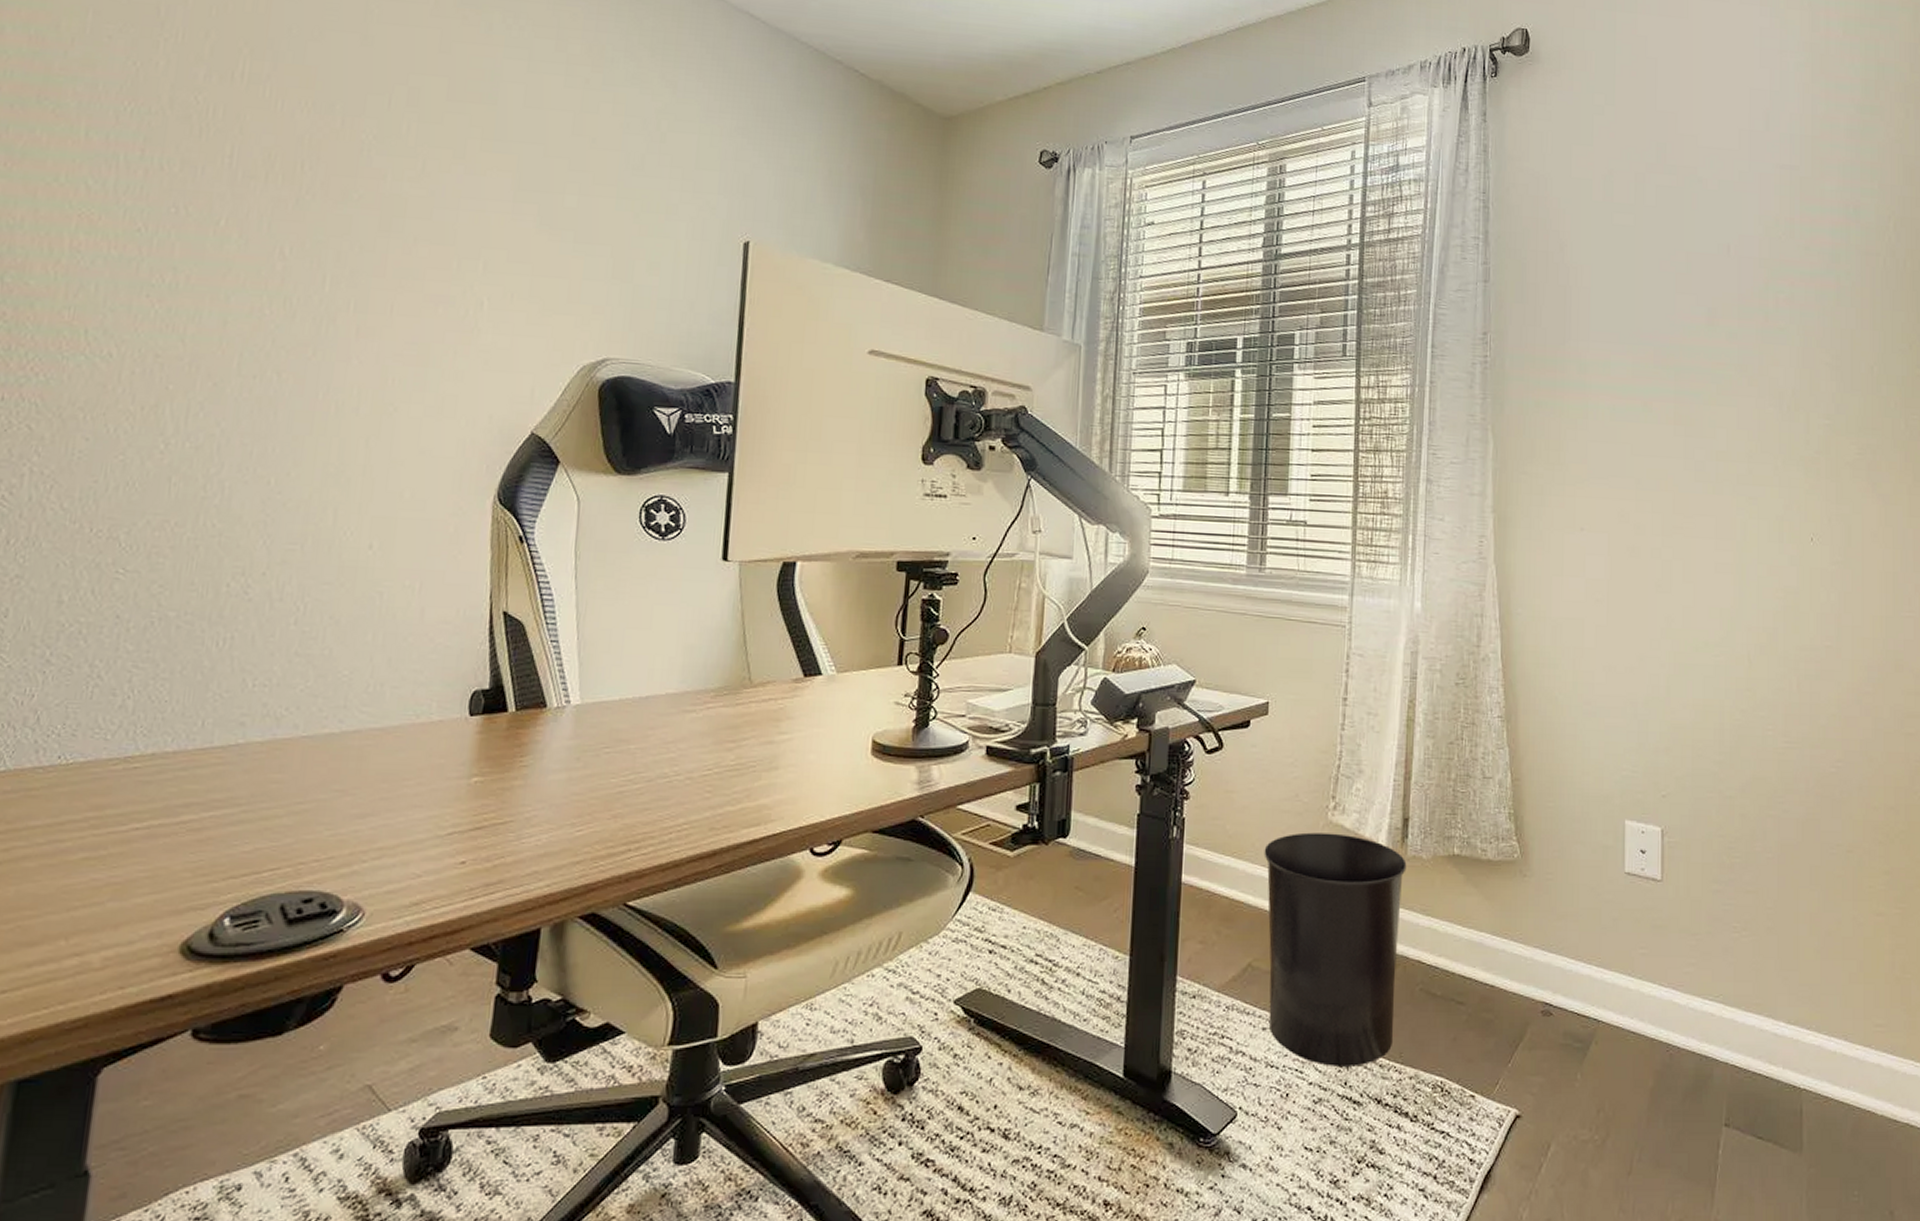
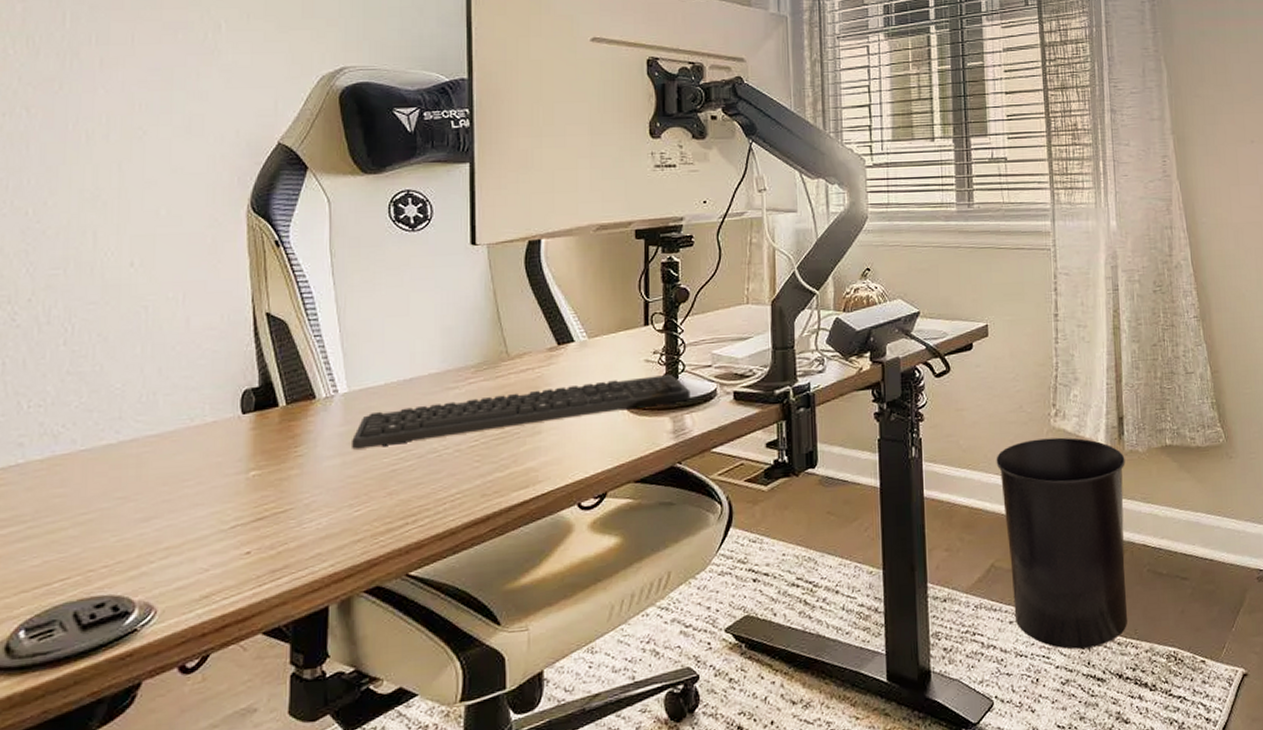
computer keyboard: none [579,719,940,766] -> present [352,374,691,450]

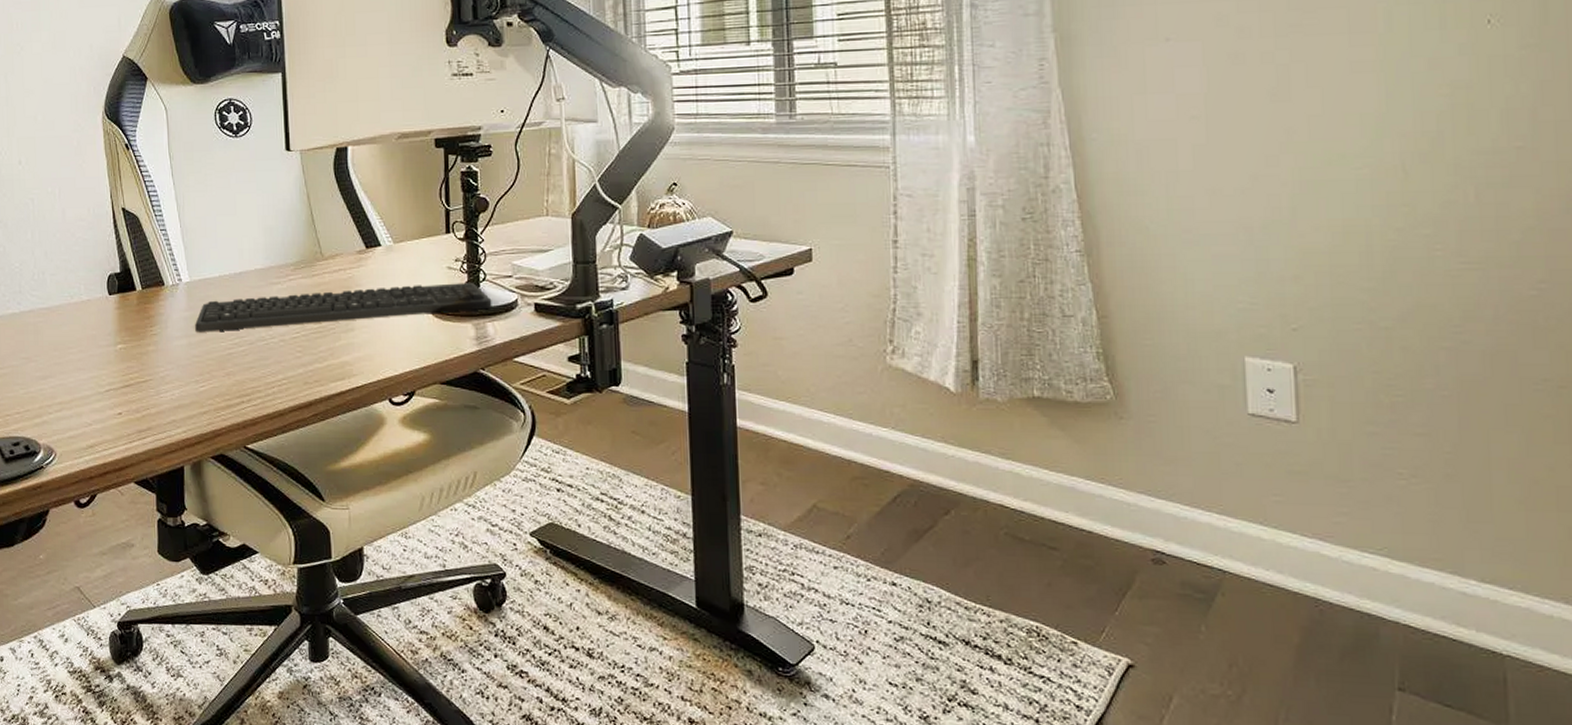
waste bin: present [996,437,1127,649] -> none [820,377,980,608]

